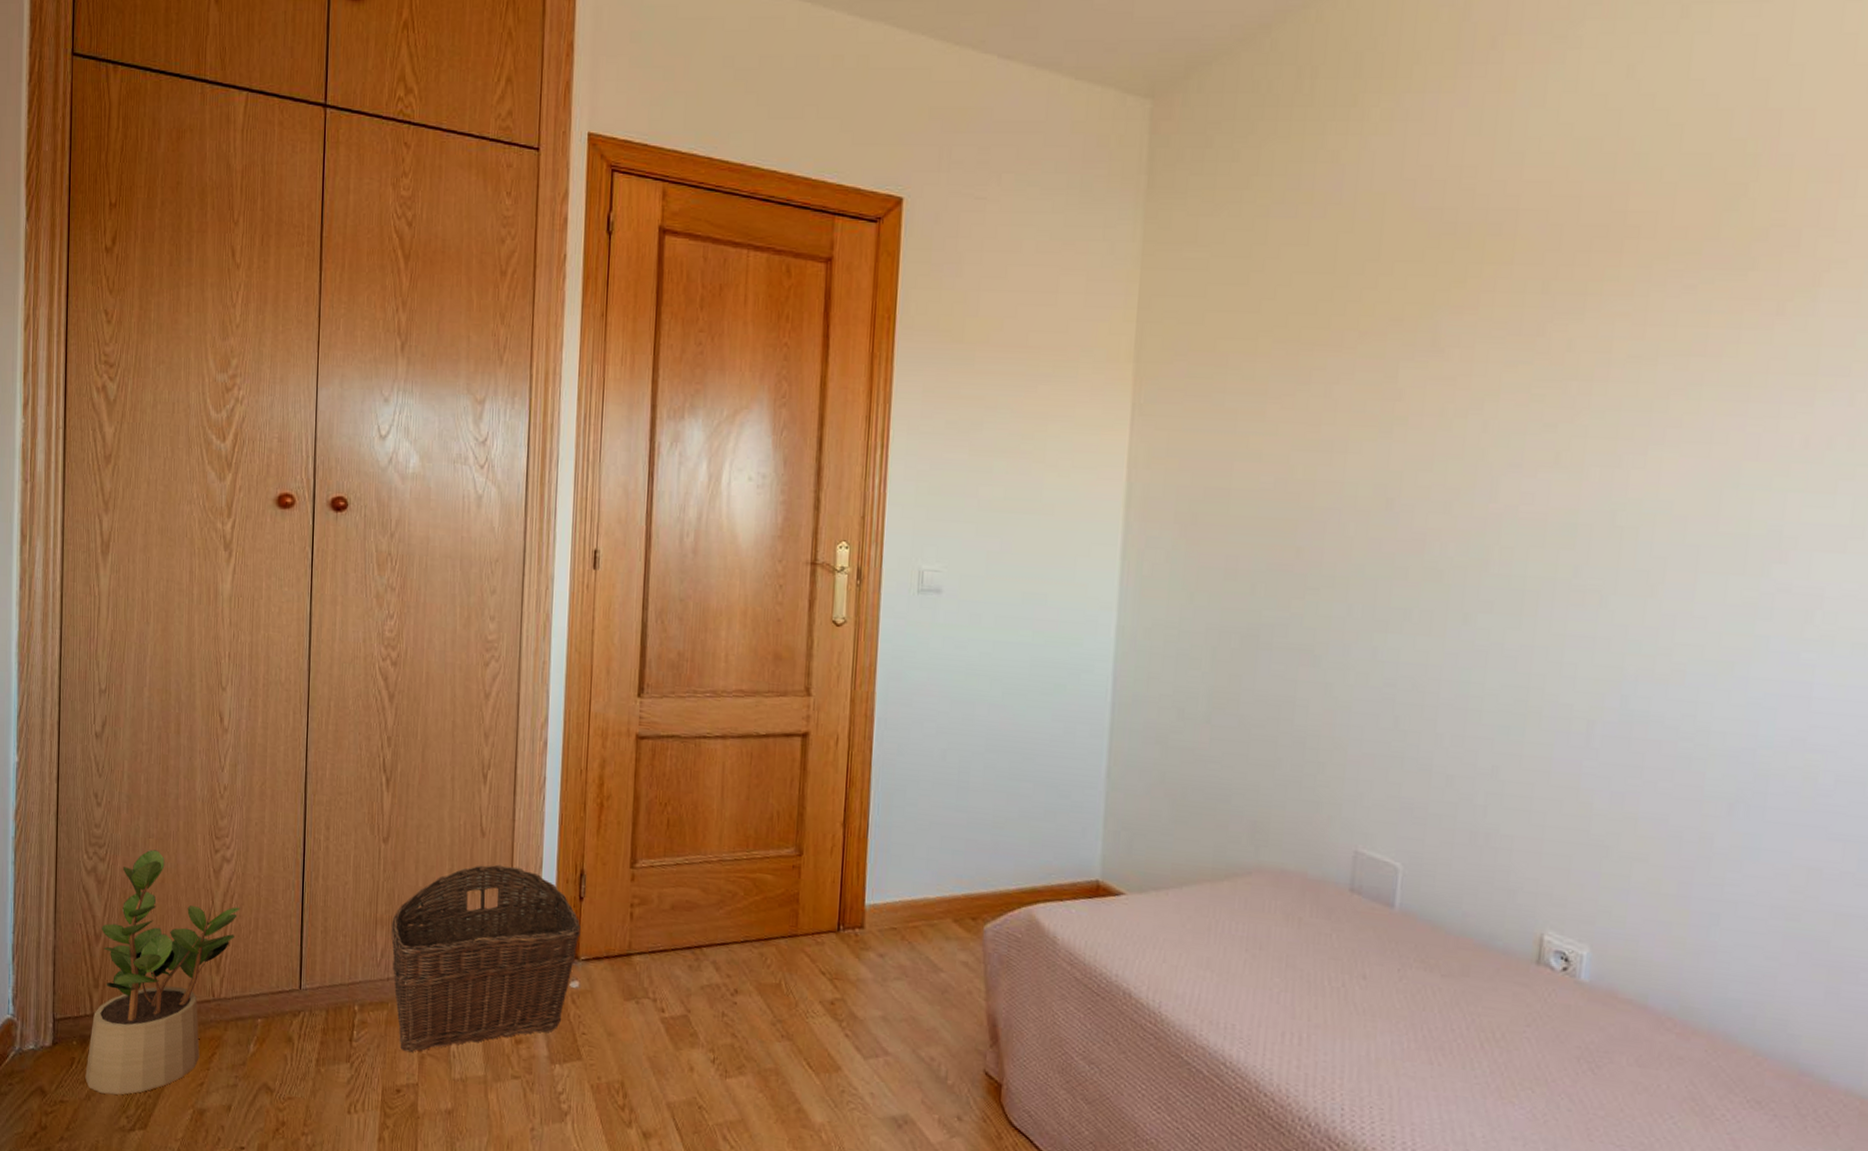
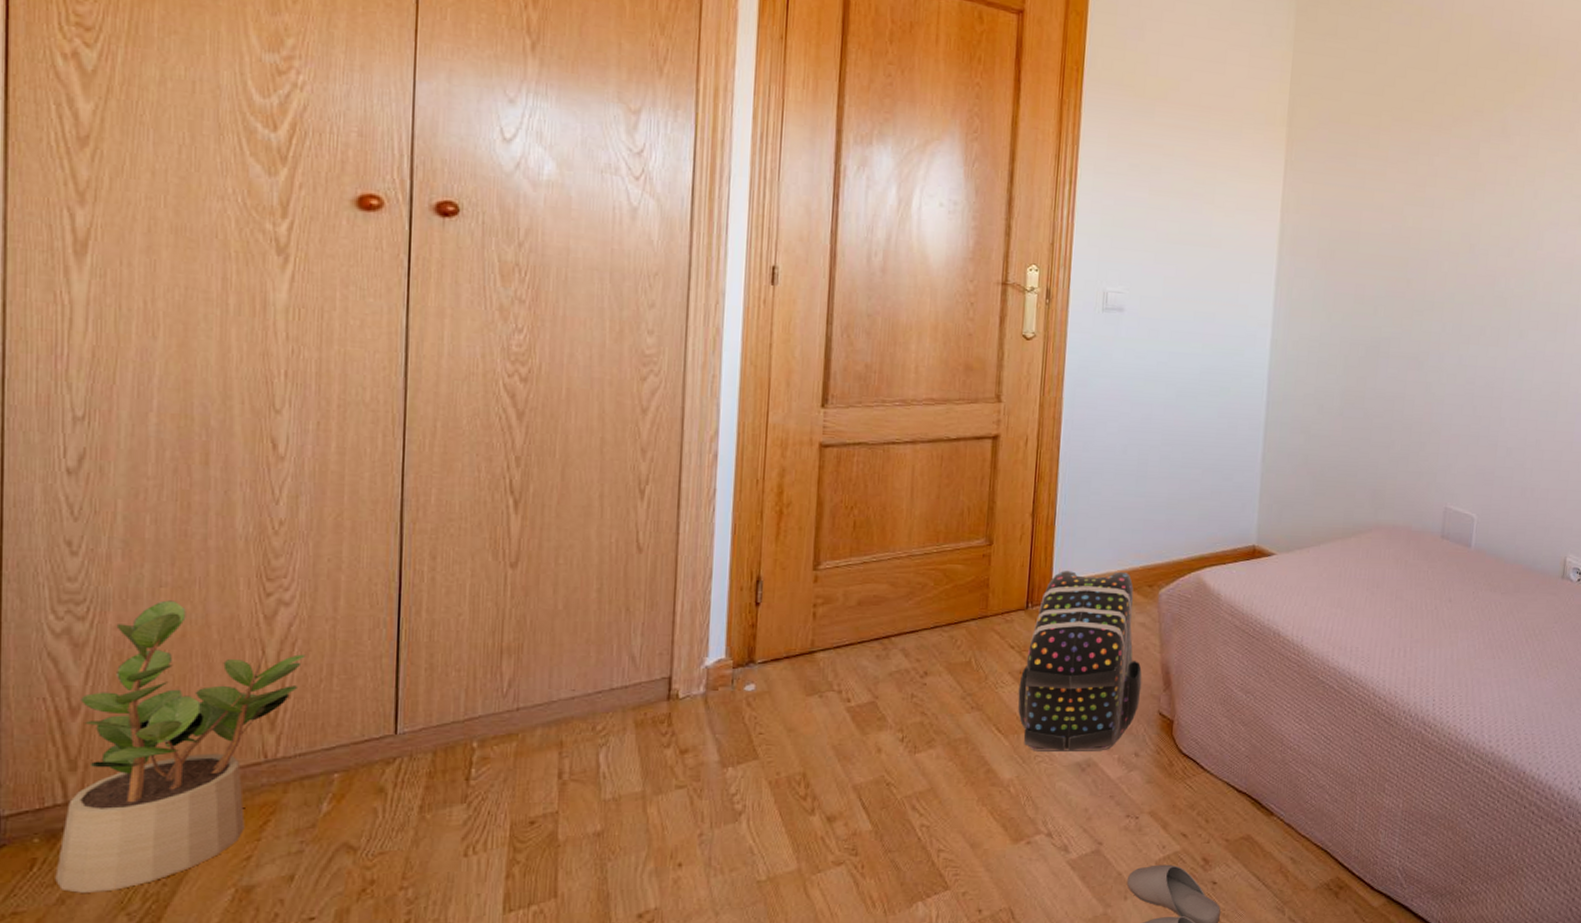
wicker basket: present [390,864,581,1053] -> none [521,579,757,781]
backpack: none [829,891,965,1109] -> present [1018,570,1142,753]

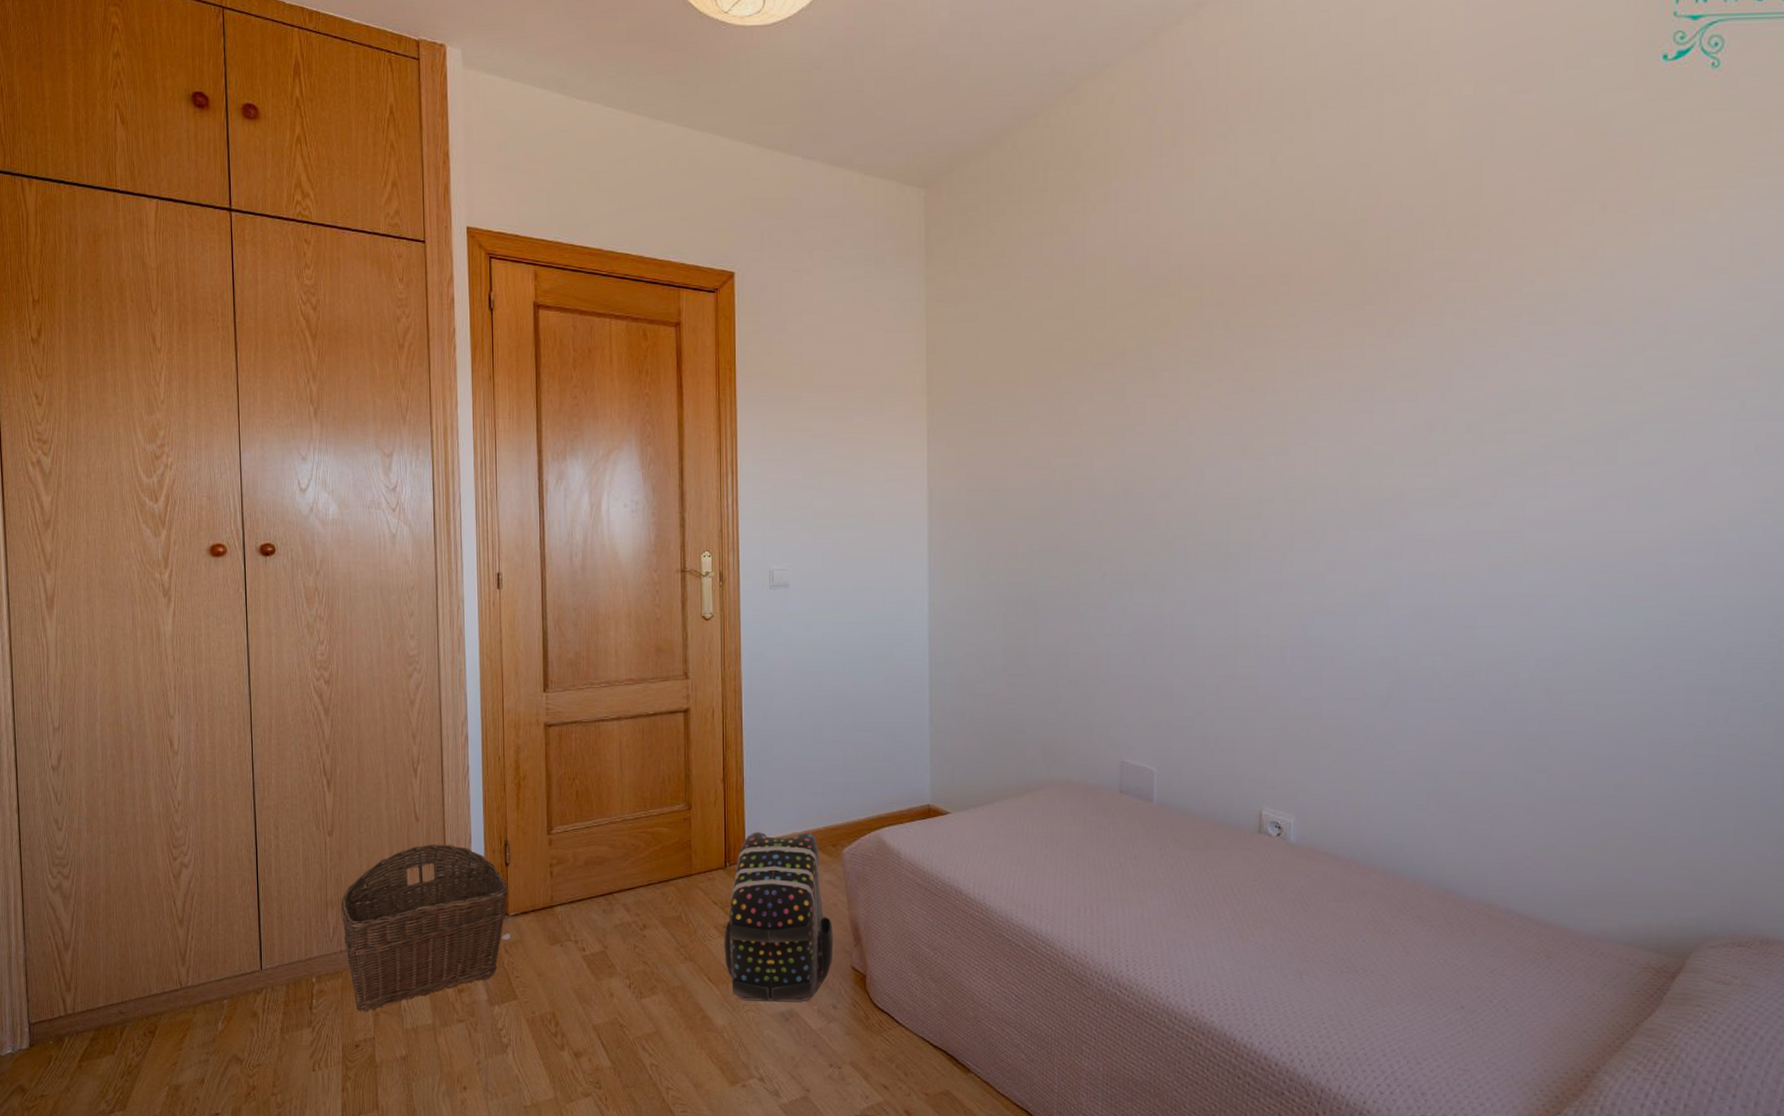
potted plant: present [55,600,306,893] -> none [63,863,201,1084]
wicker basket: none [521,579,757,781] -> present [340,843,508,1012]

